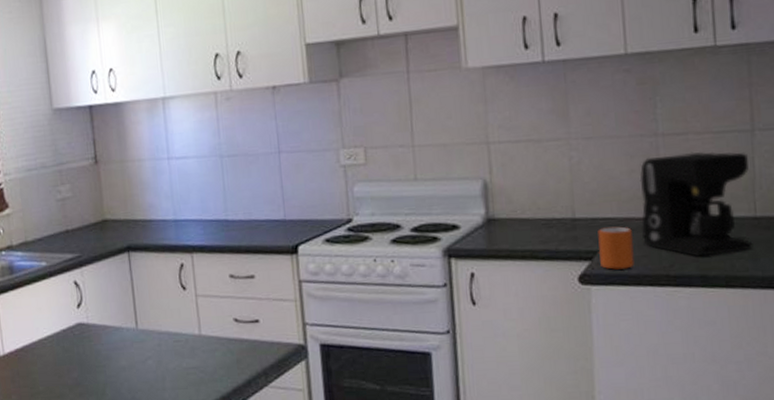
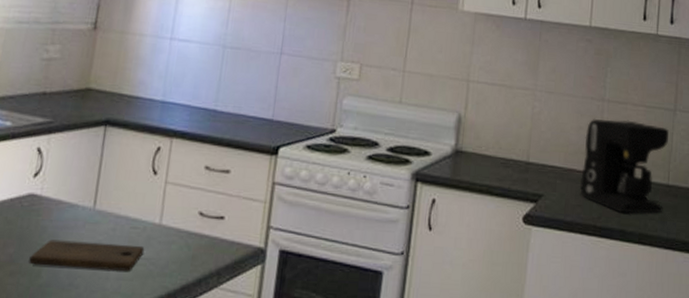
cutting board: none [92,356,192,385] -> present [29,239,145,271]
mug: present [598,226,635,270] -> none [543,174,573,215]

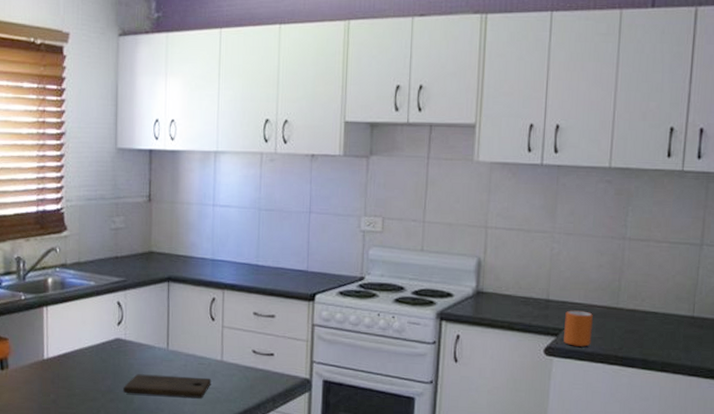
mug: none [543,174,573,215] -> present [564,310,593,347]
coffee maker: present [580,118,669,214] -> none [601,256,694,344]

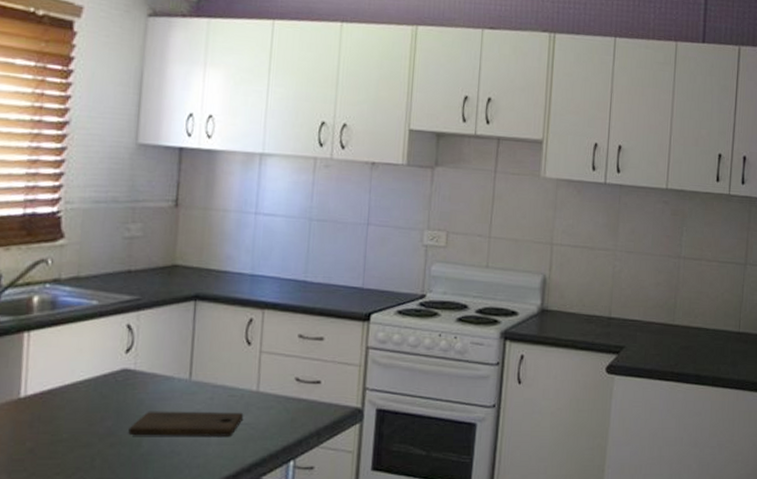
mug: present [564,310,593,347] -> none [624,328,652,364]

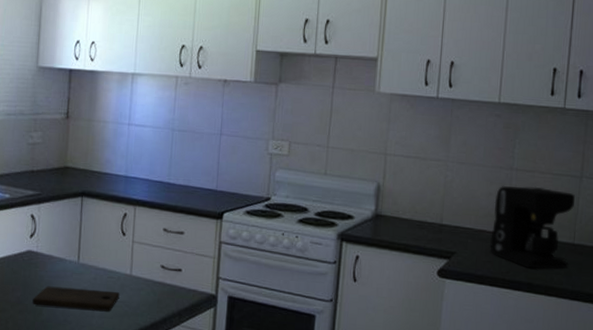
coffee maker: none [658,274,740,360] -> present [490,185,575,269]

